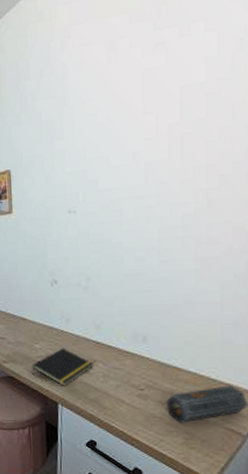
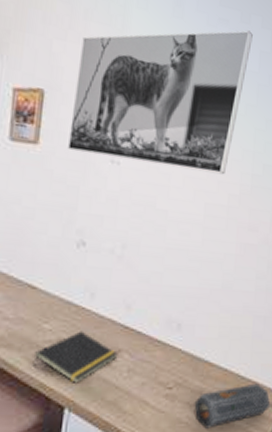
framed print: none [32,42,195,212] -> present [67,30,253,175]

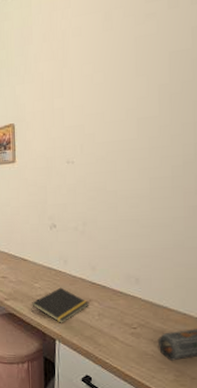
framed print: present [67,30,253,175] -> none [34,13,182,162]

